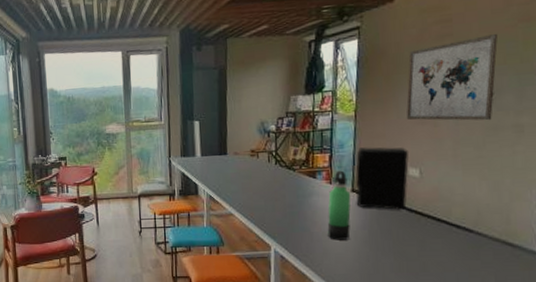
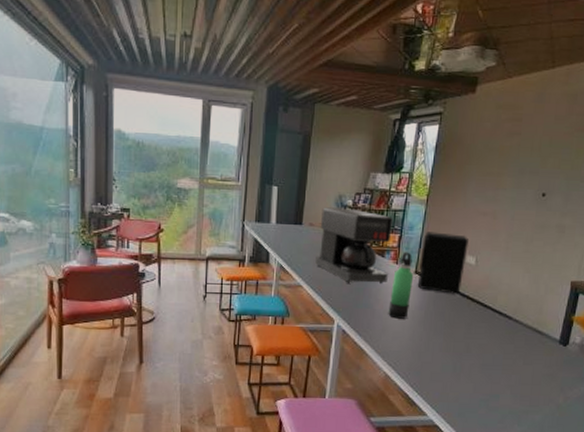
coffee maker: none [244,133,323,208] -> present [315,207,393,283]
wall art: present [406,34,498,121] -> none [471,139,556,219]

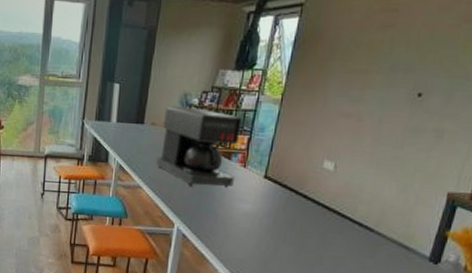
thermos bottle: present [388,252,414,319] -> none [233,154,263,226]
speaker: present [417,231,469,294] -> none [266,133,327,202]

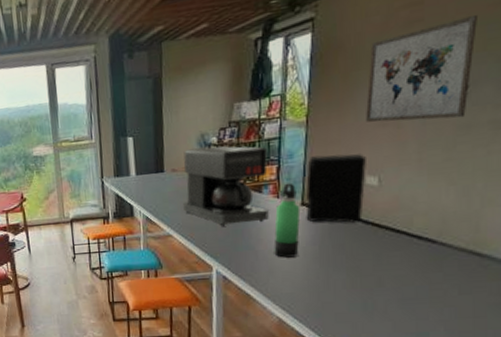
thermos bottle: none [233,154,263,226] -> present [274,183,301,258]
speaker: none [266,133,327,202] -> present [305,154,366,223]
wall art: none [332,32,439,122] -> present [365,15,477,123]

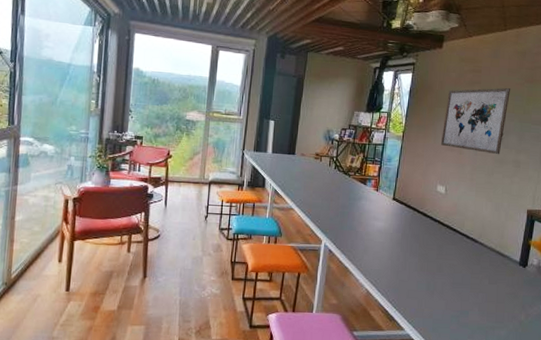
coffee maker: present [183,146,269,227] -> none [306,140,374,208]
thermos bottle: present [274,183,301,258] -> none [369,180,392,241]
speaker: present [305,154,366,223] -> none [395,163,439,219]

